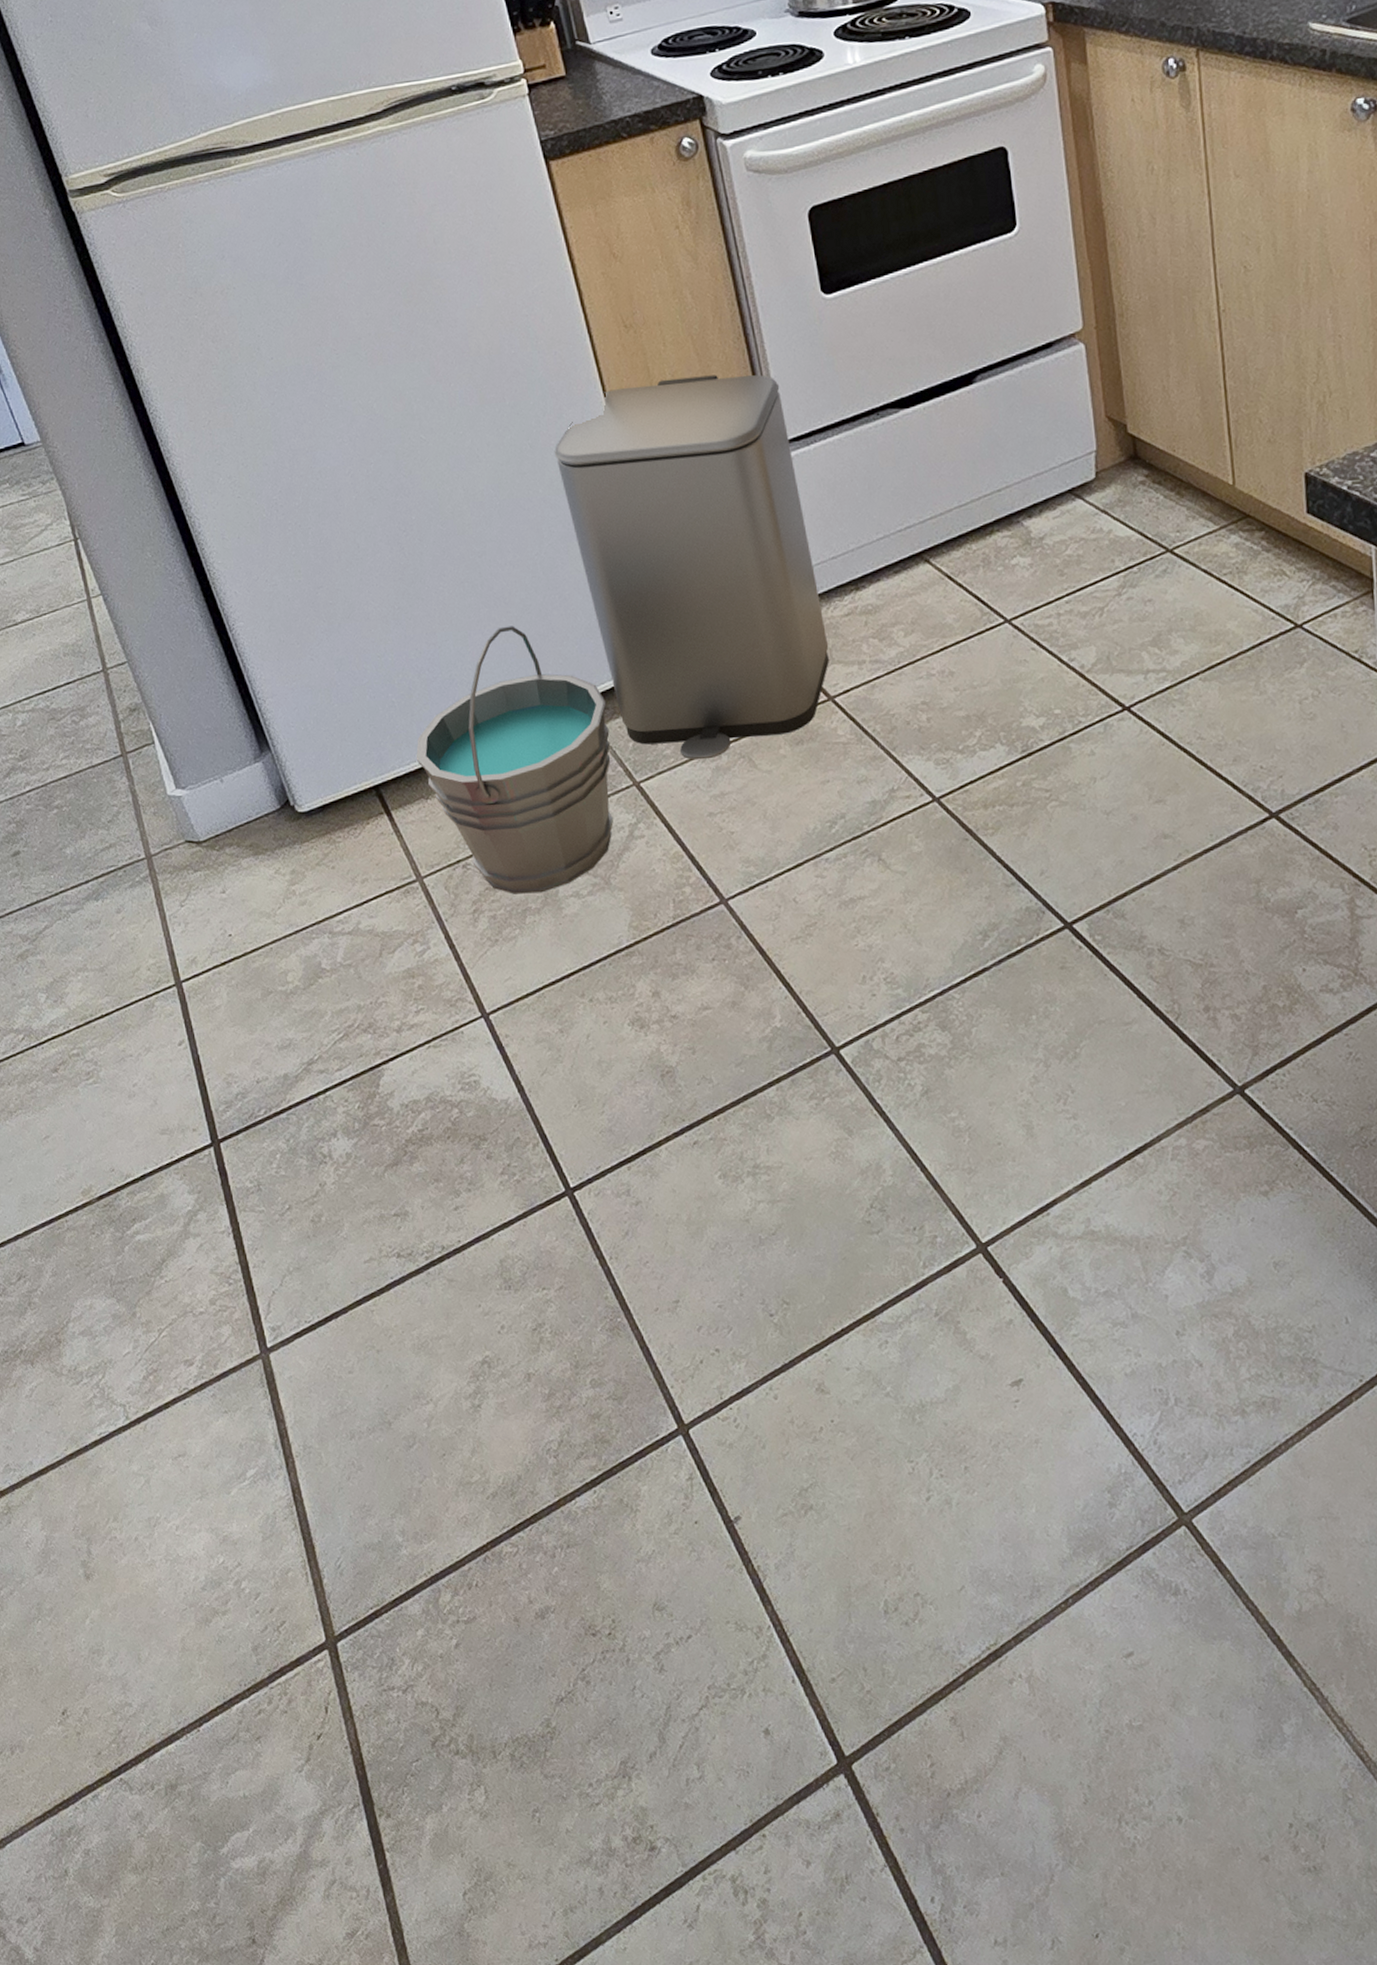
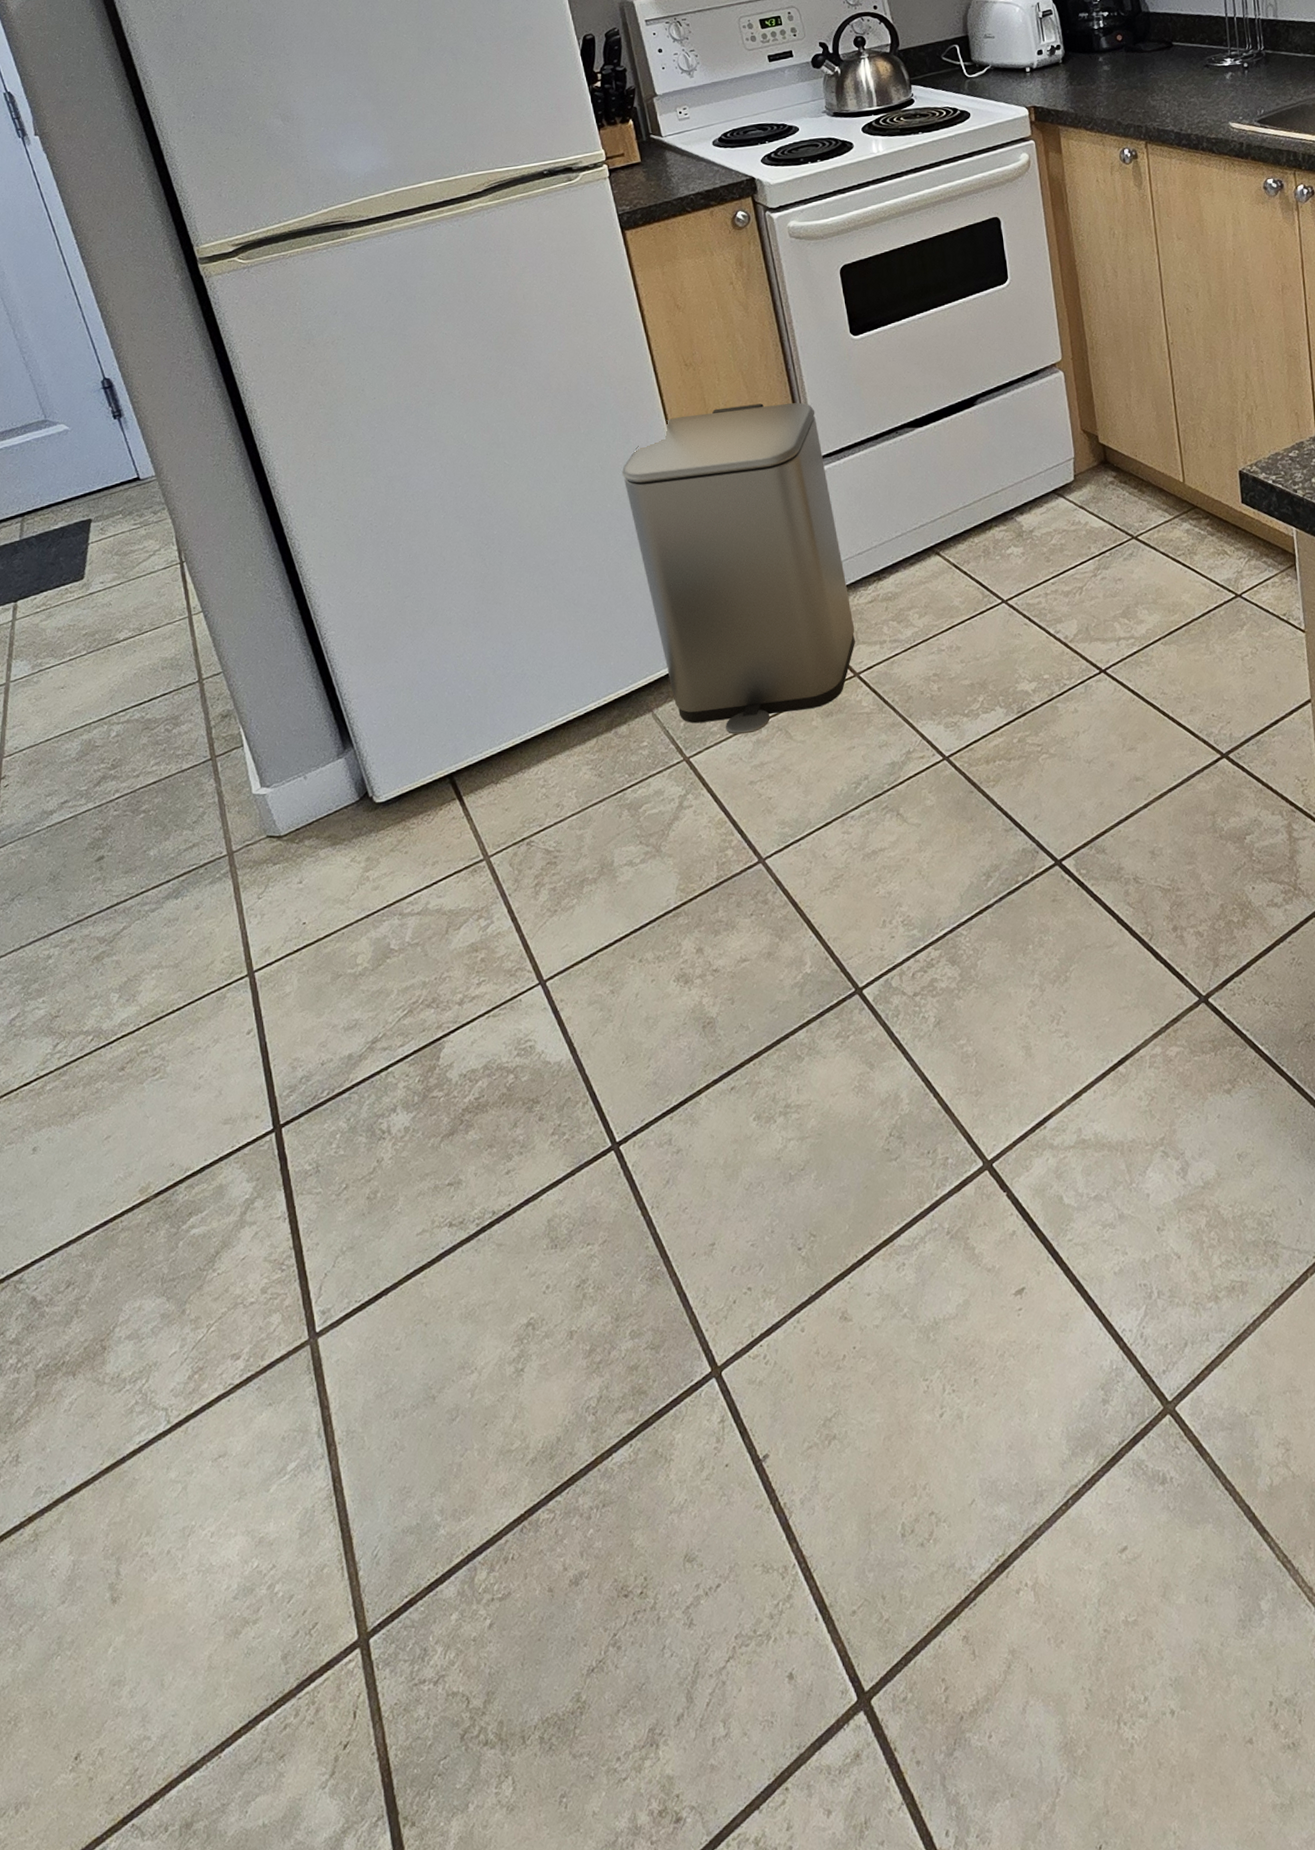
bucket: present [416,626,613,894] -> none [488,624,665,867]

